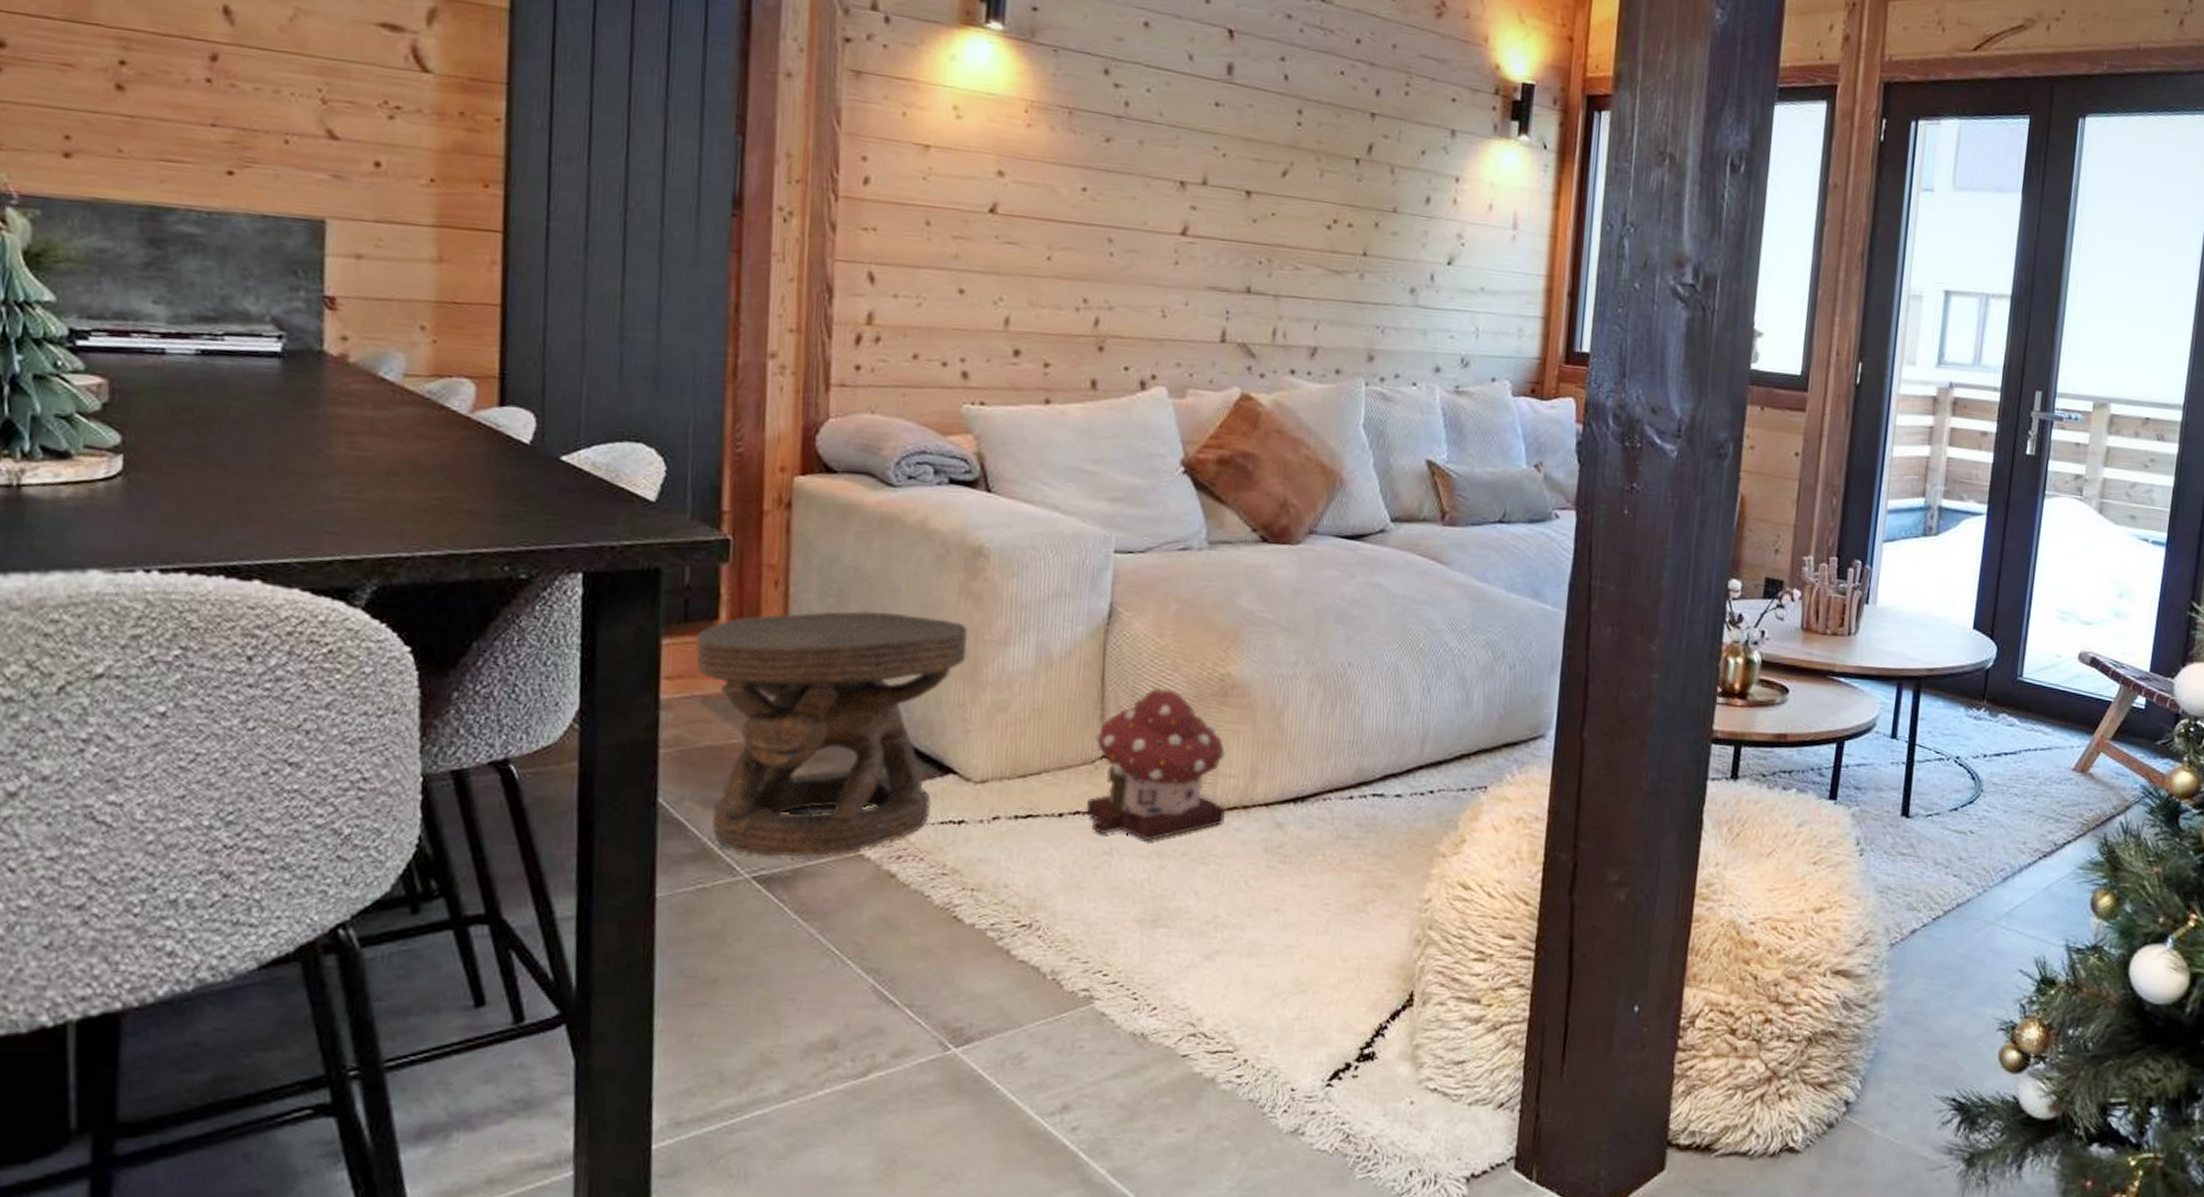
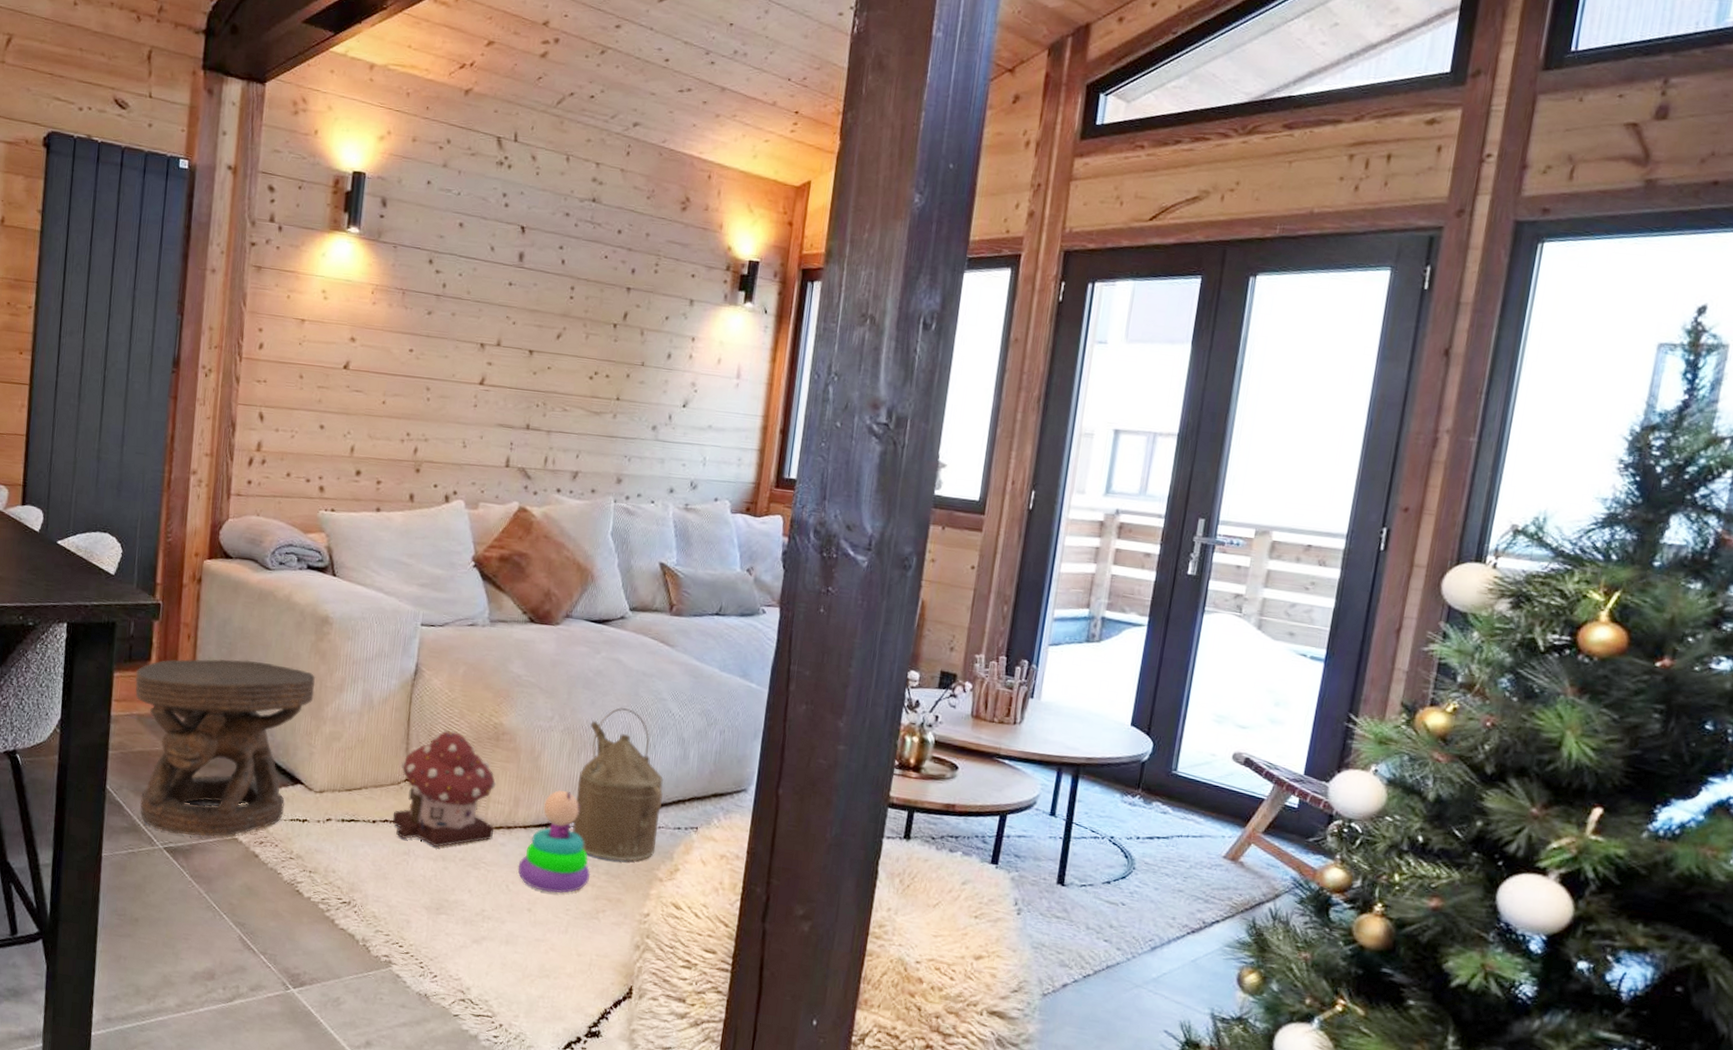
stacking toy: none [1259,754,1355,885] -> present [517,790,591,894]
watering can: none [1329,644,1442,837] -> present [573,707,664,861]

